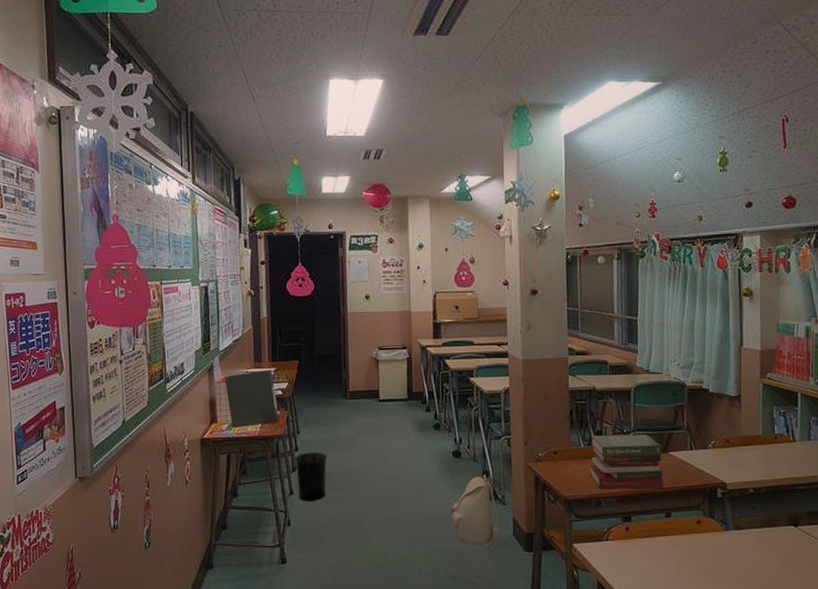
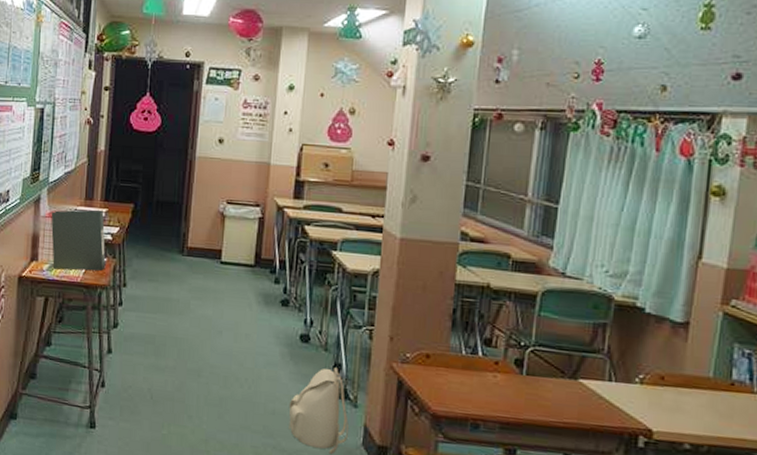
waste bin: present [294,452,328,501] -> none [117,309,154,365]
books: present [590,434,663,489] -> none [469,342,571,422]

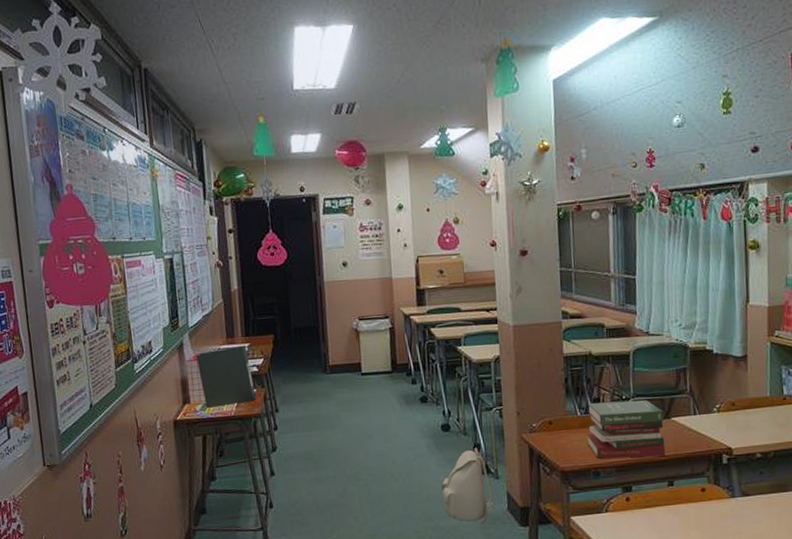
books: none [469,342,571,422] -> present [587,399,666,459]

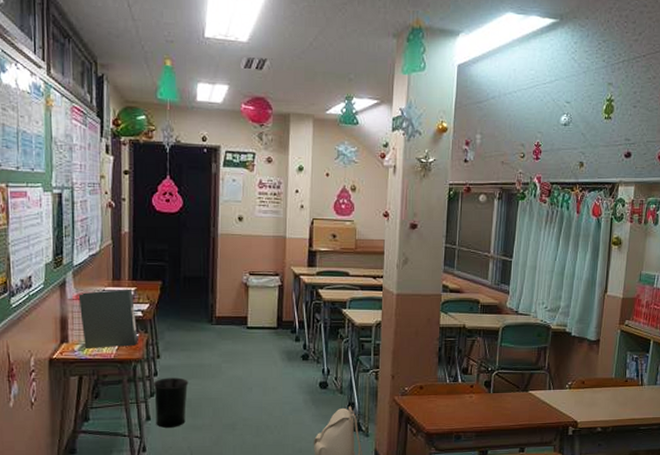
waste bin: none [273,430,309,482] -> present [153,377,189,428]
books: present [587,399,666,459] -> none [453,372,523,425]

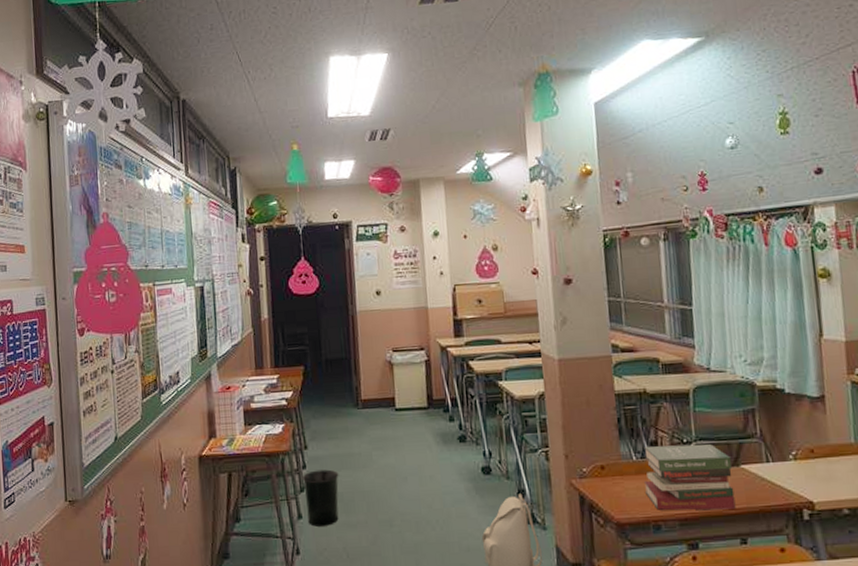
binder: present [78,290,138,350] -> none [223,378,285,444]
books: none [453,372,523,425] -> present [644,443,736,511]

